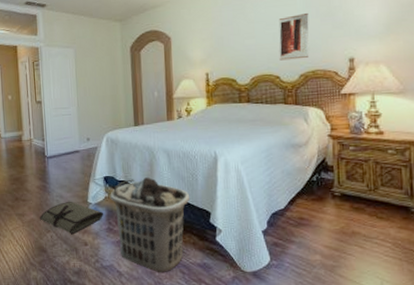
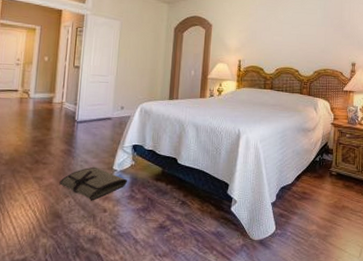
clothes hamper: present [110,177,190,272] -> none [136,148,212,240]
wall art: present [278,12,310,61] -> none [300,22,325,59]

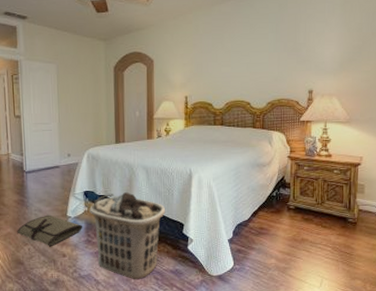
clothes hamper: none [136,148,212,240] -> present [90,192,166,279]

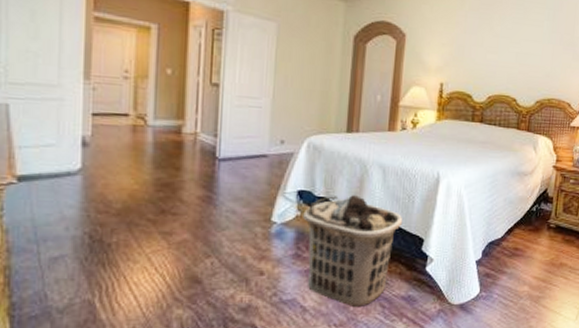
tool roll: present [17,215,83,246] -> none [197,218,292,260]

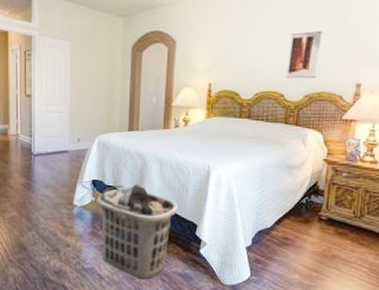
wall art: none [519,37,553,86] -> present [286,30,323,79]

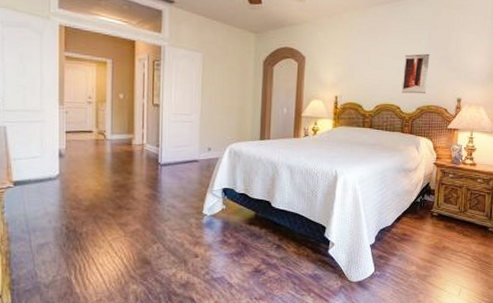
clothes hamper: present [97,185,179,279] -> none [227,191,308,283]

